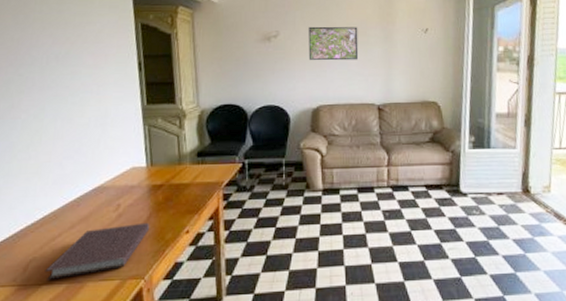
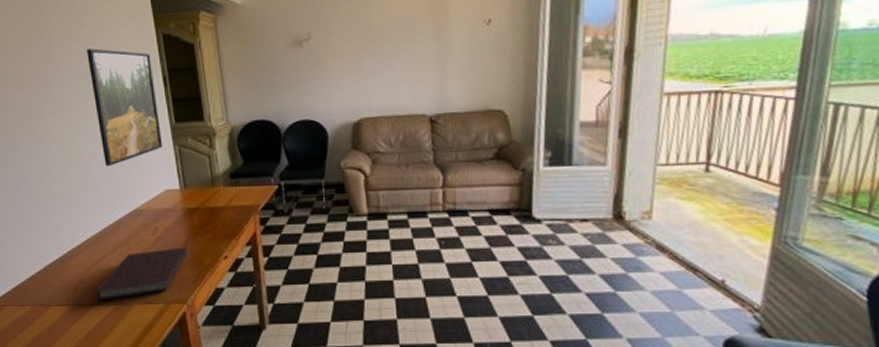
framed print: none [62,33,133,144] -> present [86,48,163,166]
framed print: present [308,26,359,61] -> none [344,22,405,66]

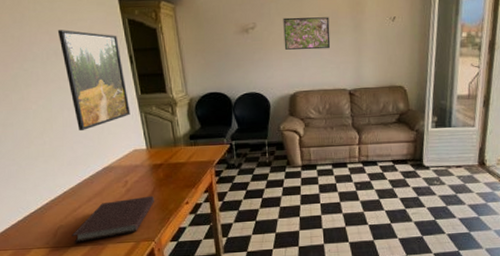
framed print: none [344,22,405,66] -> present [283,17,331,50]

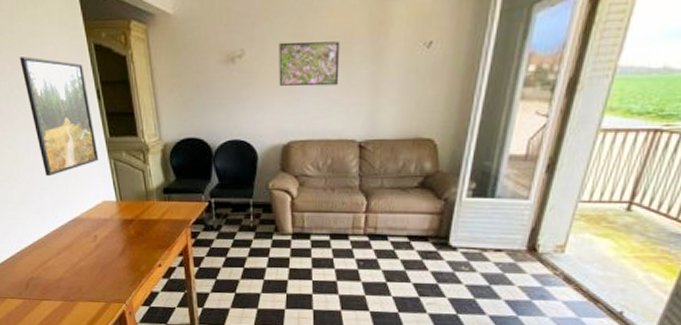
notebook: present [71,195,155,243] -> none [42,254,126,297]

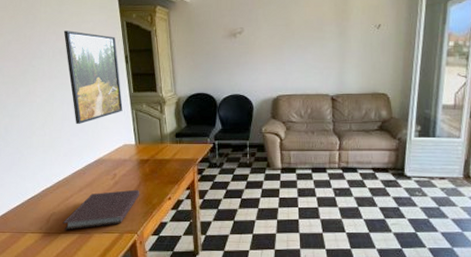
notebook: none [42,254,126,297] -> present [62,189,140,230]
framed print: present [279,41,340,87] -> none [269,23,315,55]

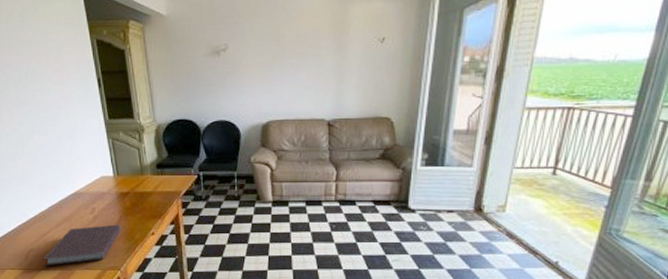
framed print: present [63,30,123,124] -> none [28,50,98,154]

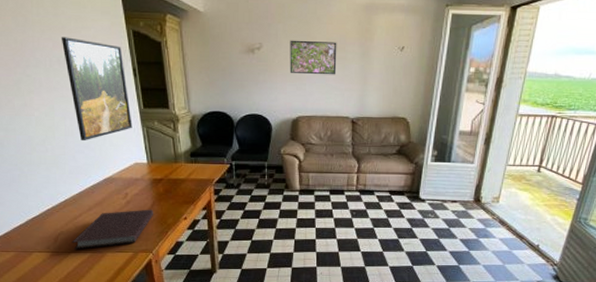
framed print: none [28,50,98,154] -> present [61,37,132,140]
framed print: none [257,38,309,75] -> present [289,40,337,75]

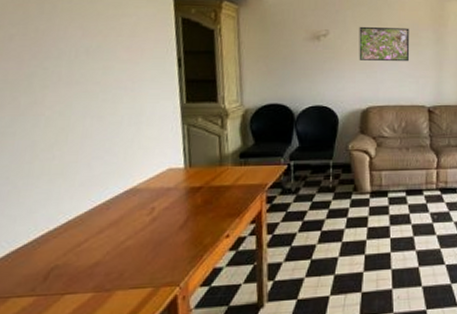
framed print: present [61,37,132,140] -> none [94,25,171,143]
notebook: present [72,209,154,250] -> none [68,226,187,290]

